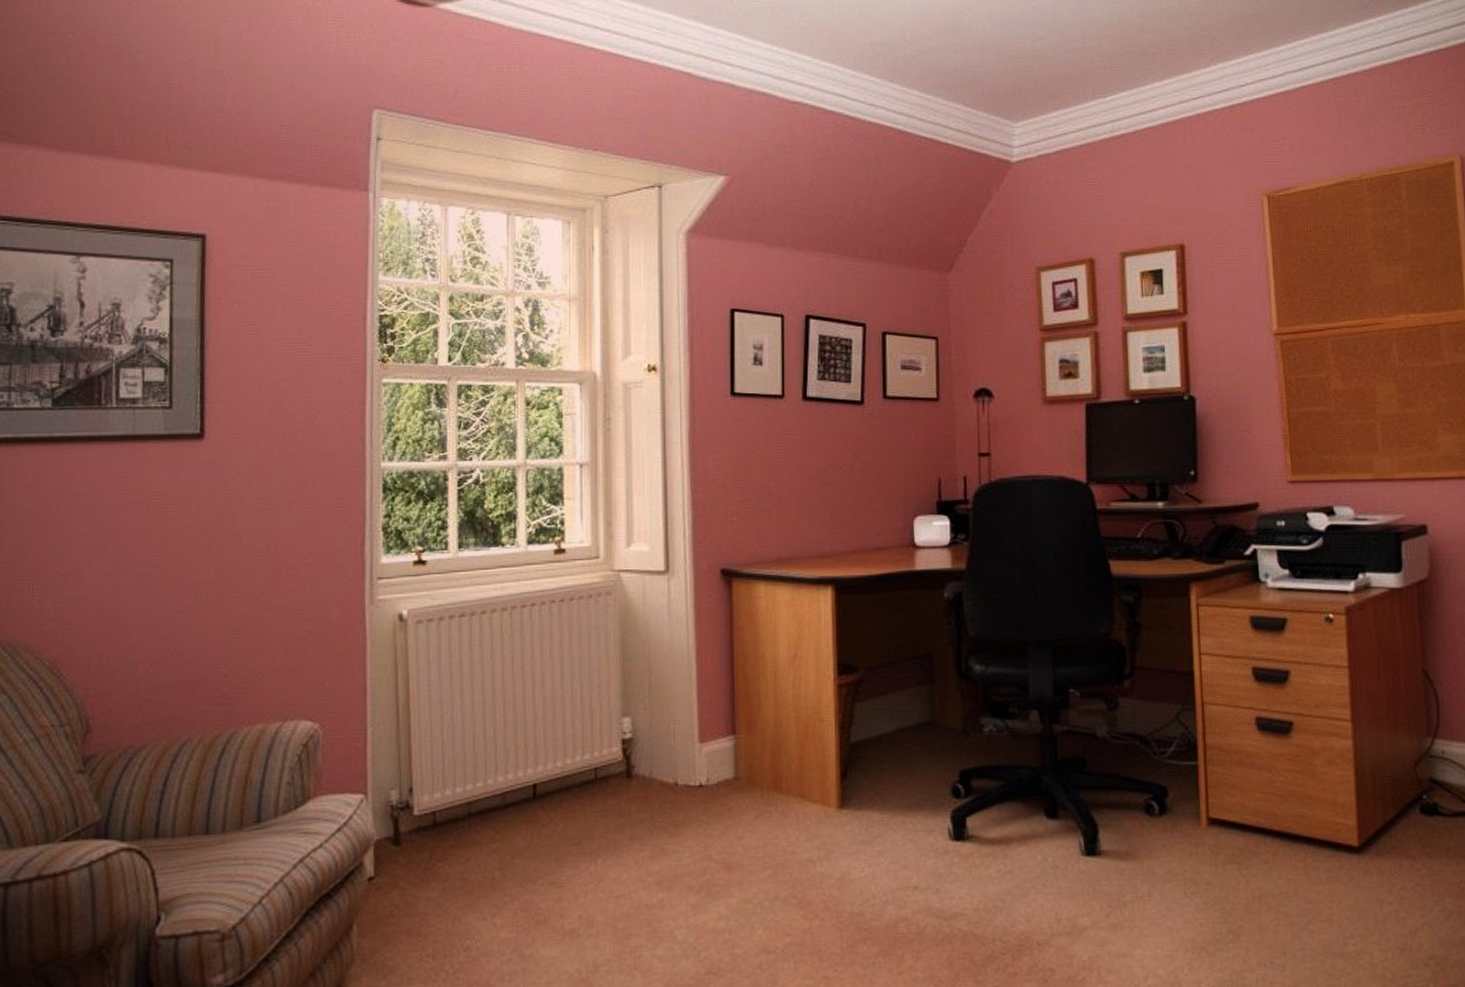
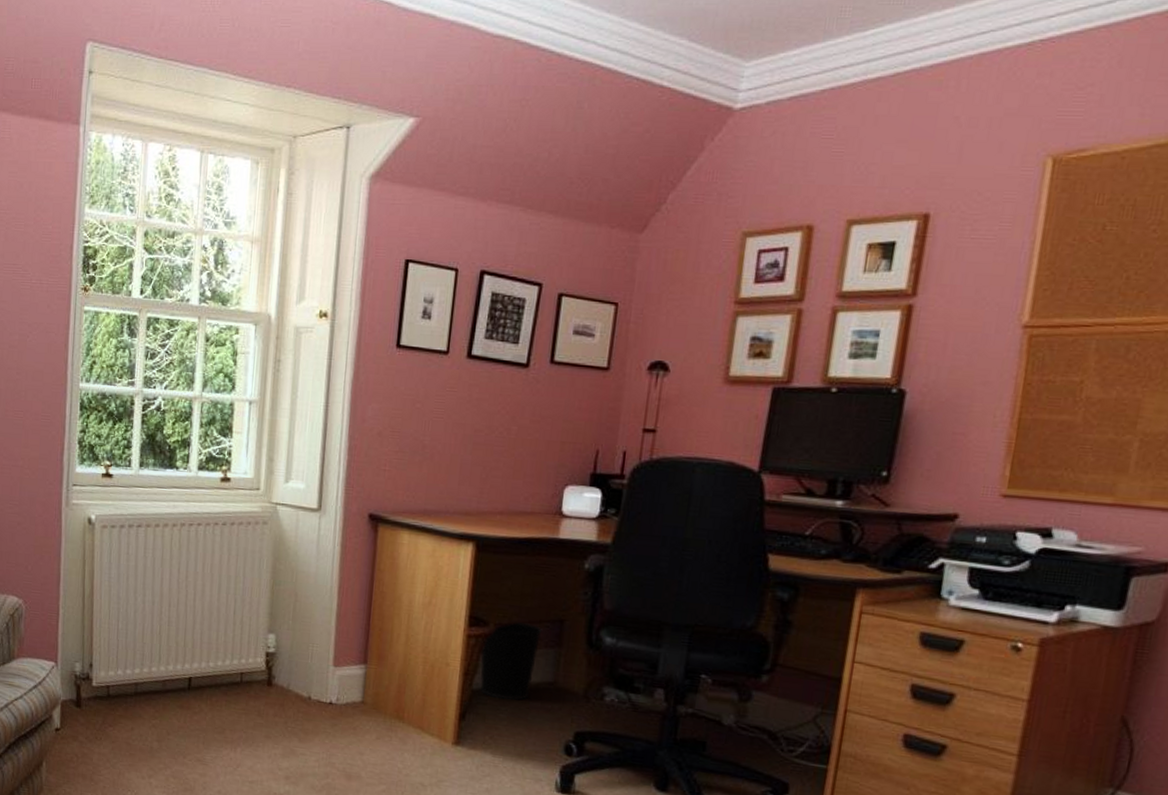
wastebasket: none [854,663,913,749] -> present [480,622,542,701]

